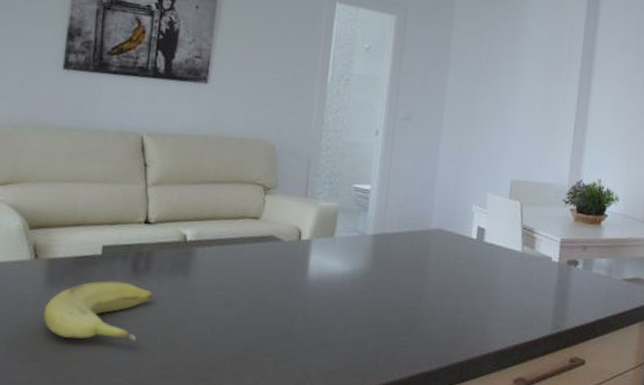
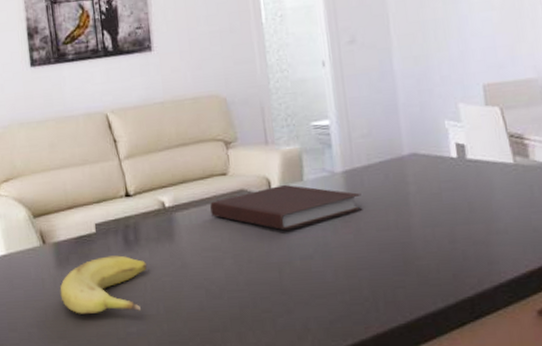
notebook: none [234,237,386,281] -> present [210,184,363,231]

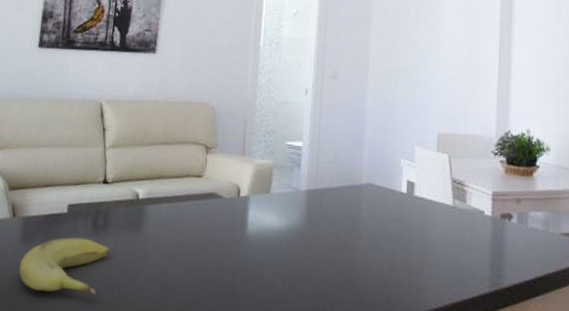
notebook: present [210,184,363,231] -> none [180,194,319,237]

